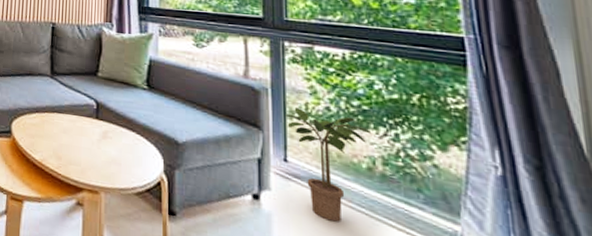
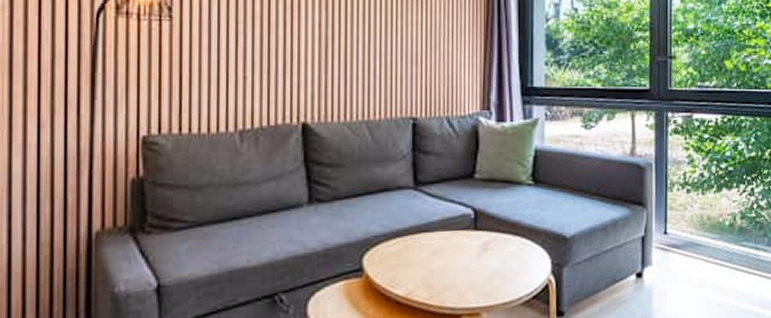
potted plant: present [284,108,372,222] -> none [665,179,735,281]

